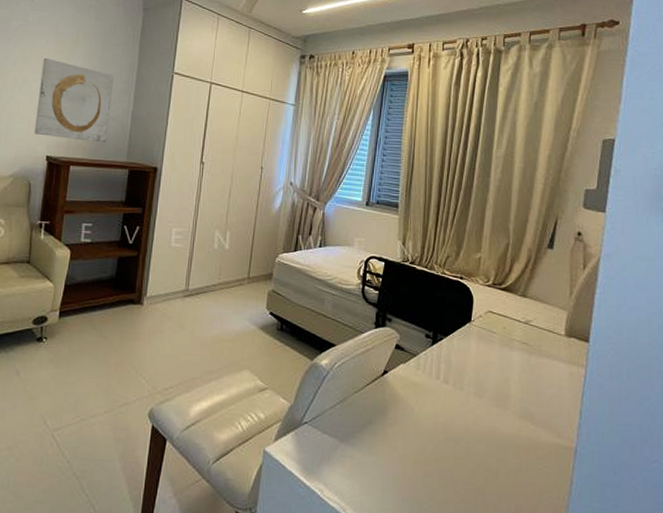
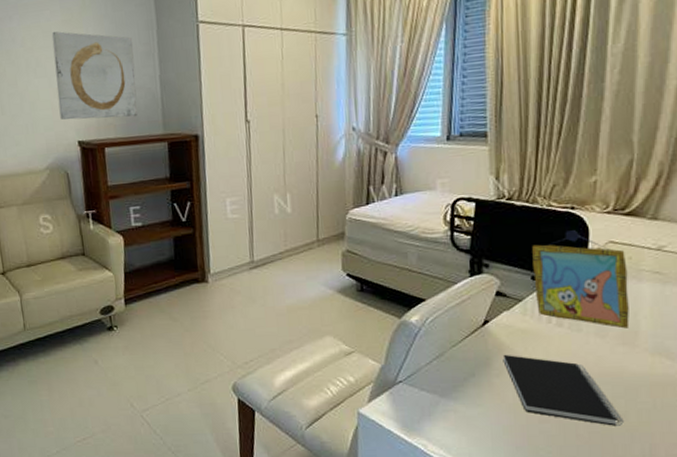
notebook: none [397,405,495,485] -> present [503,354,624,426]
picture frame: none [427,297,502,391] -> present [532,230,630,329]

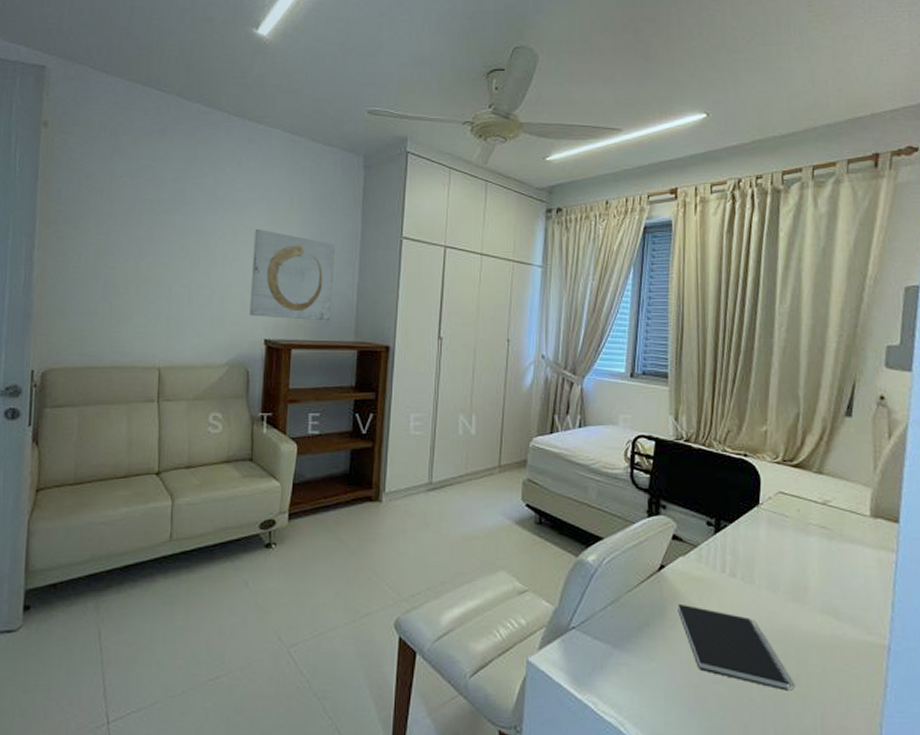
picture frame: present [532,230,630,329] -> none [707,478,799,584]

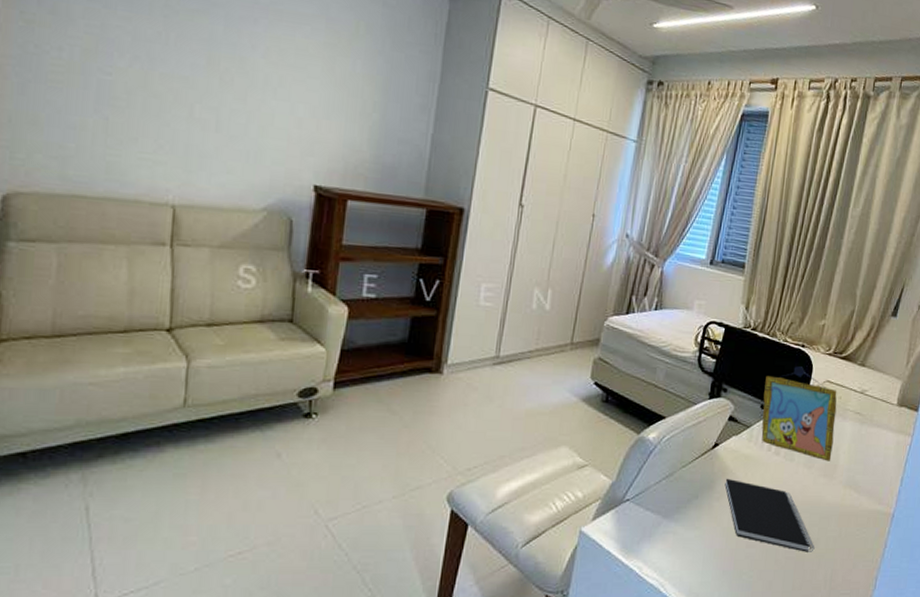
wall art: present [250,228,336,321] -> none [296,51,409,173]
picture frame: none [707,478,799,584] -> present [761,366,837,461]

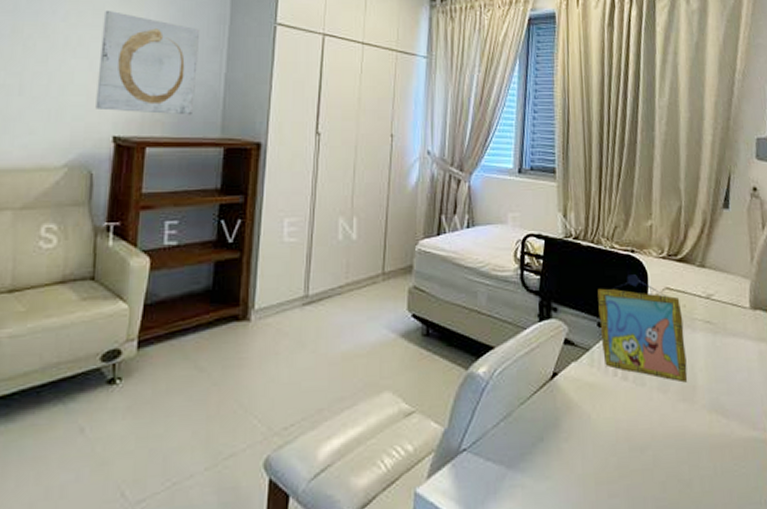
wall art: none [296,51,409,173] -> present [95,9,200,115]
notebook: present [725,478,815,552] -> none [571,413,689,498]

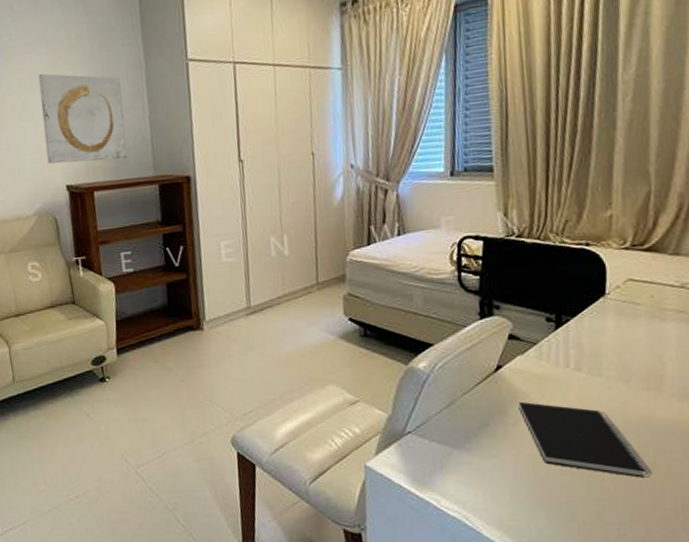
notebook: none [571,413,689,498] -> present [518,401,652,478]
picture frame: present [597,274,688,383] -> none [545,268,654,372]

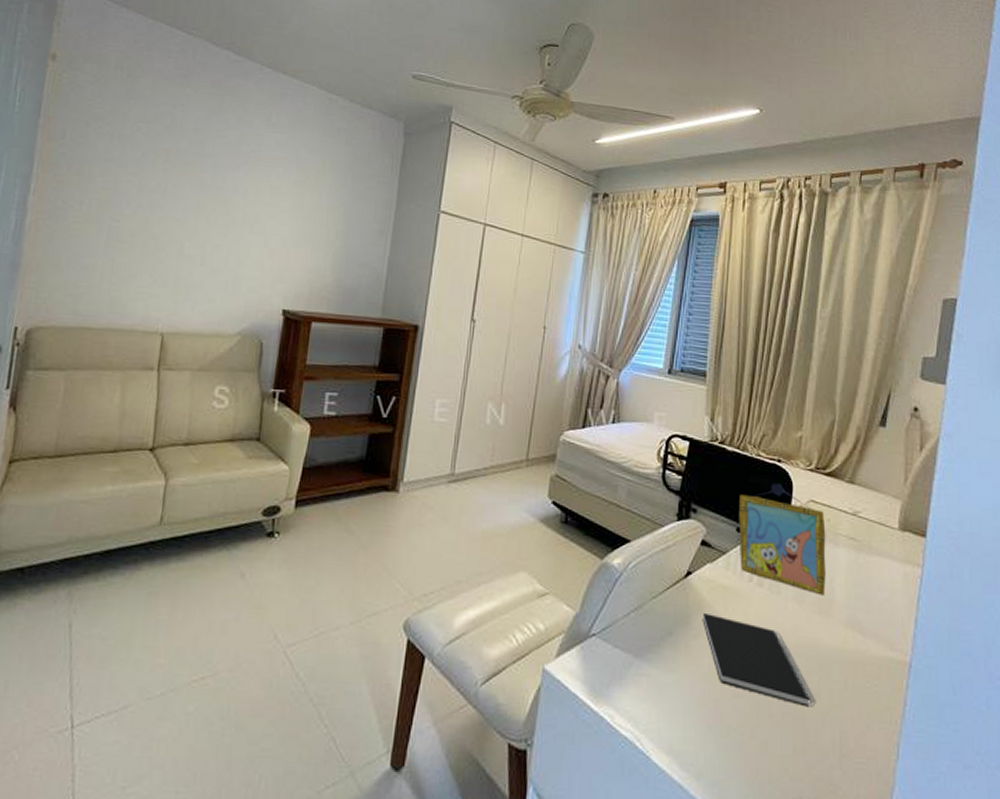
wall art: present [37,73,127,164] -> none [268,189,368,295]
picture frame: none [545,268,654,372] -> present [739,484,826,596]

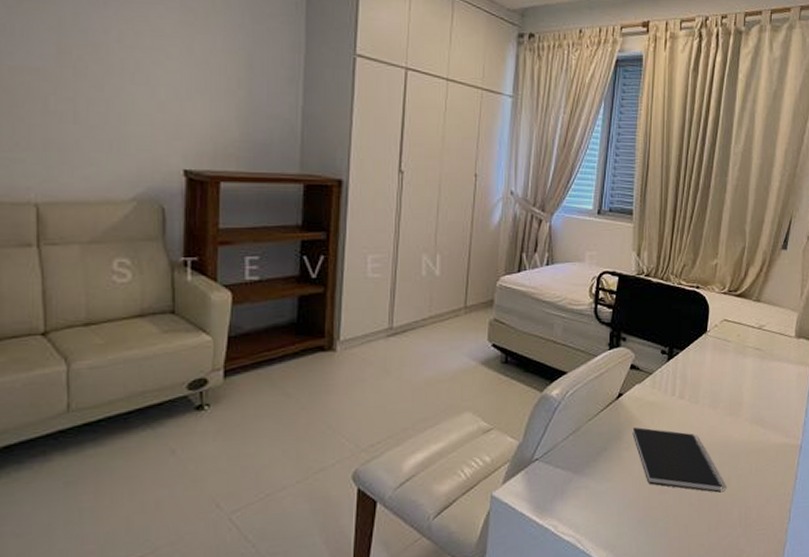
picture frame: present [739,484,826,596] -> none [663,308,736,400]

